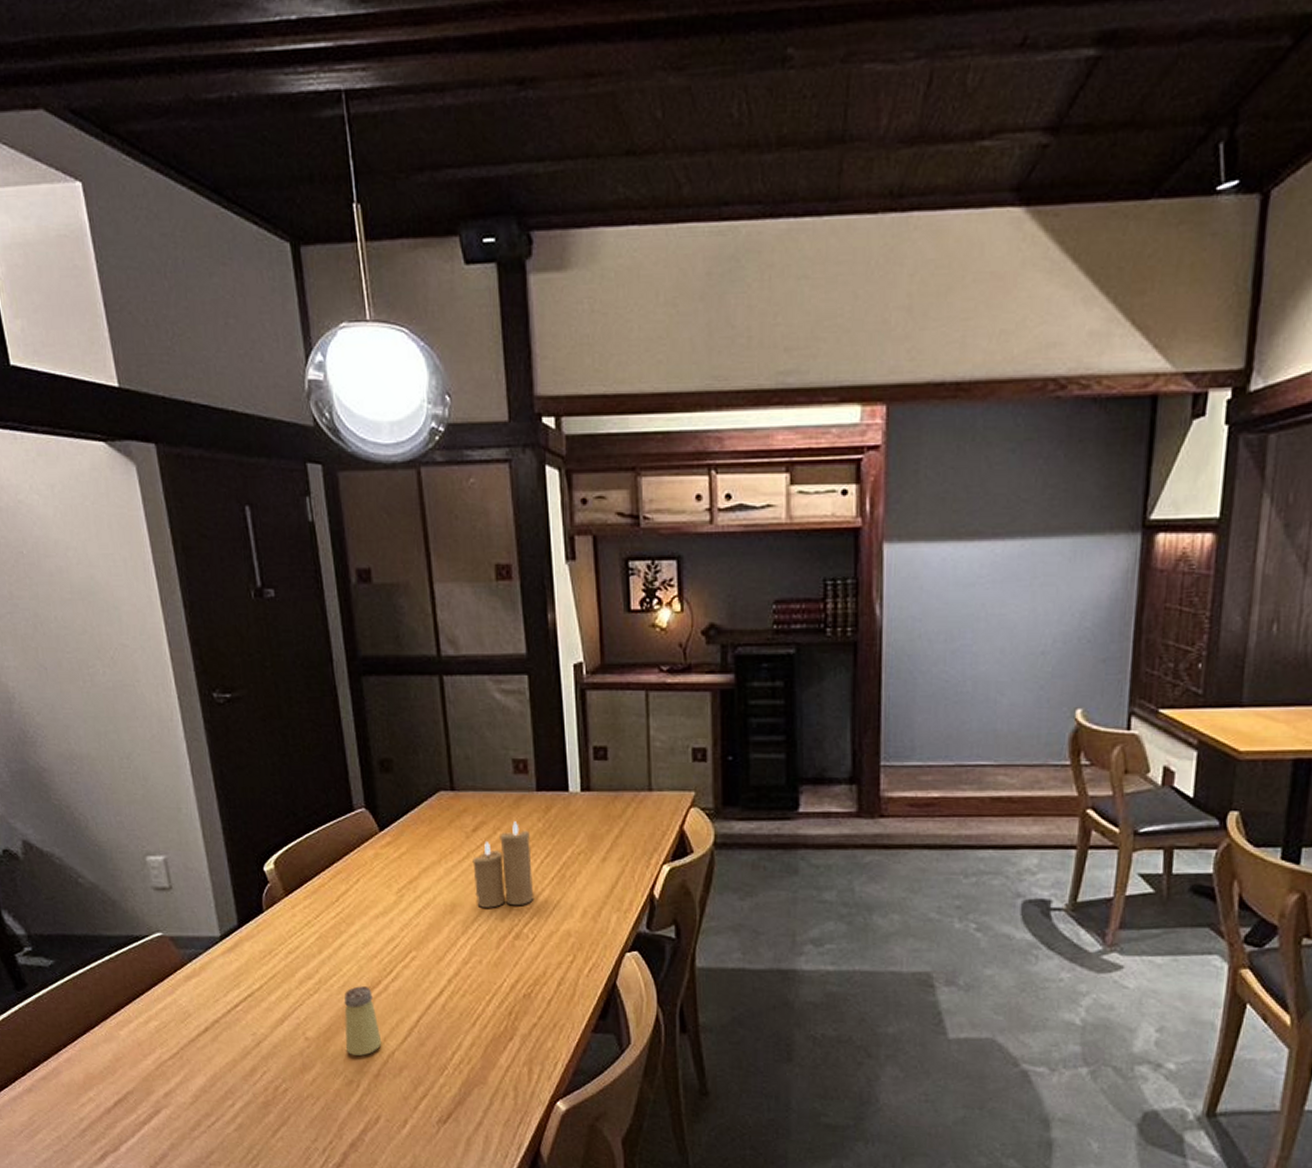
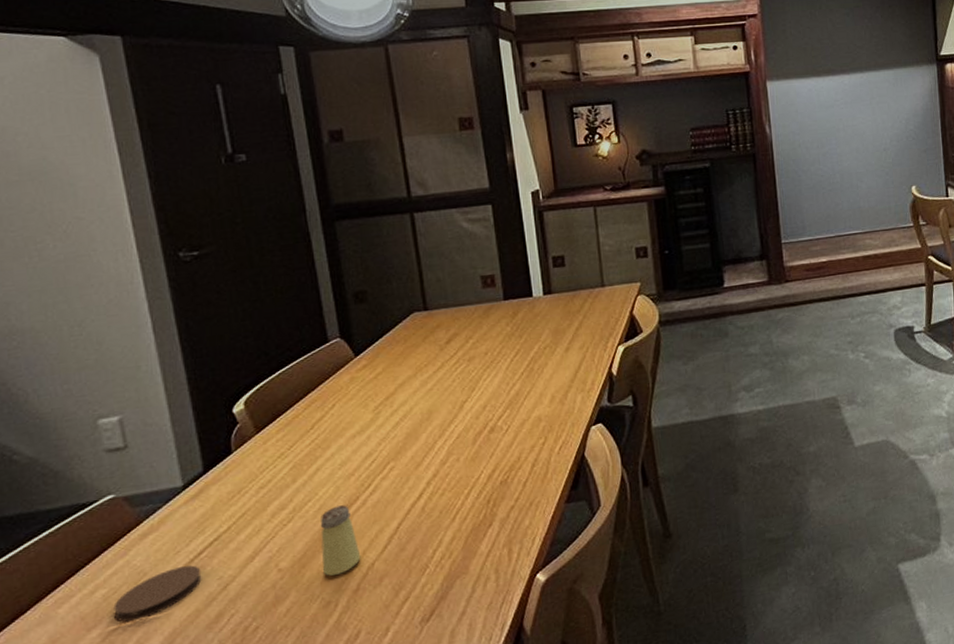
coaster: none [164,1015,238,1057] -> present [113,565,202,622]
candle: present [472,821,533,908] -> none [447,329,505,410]

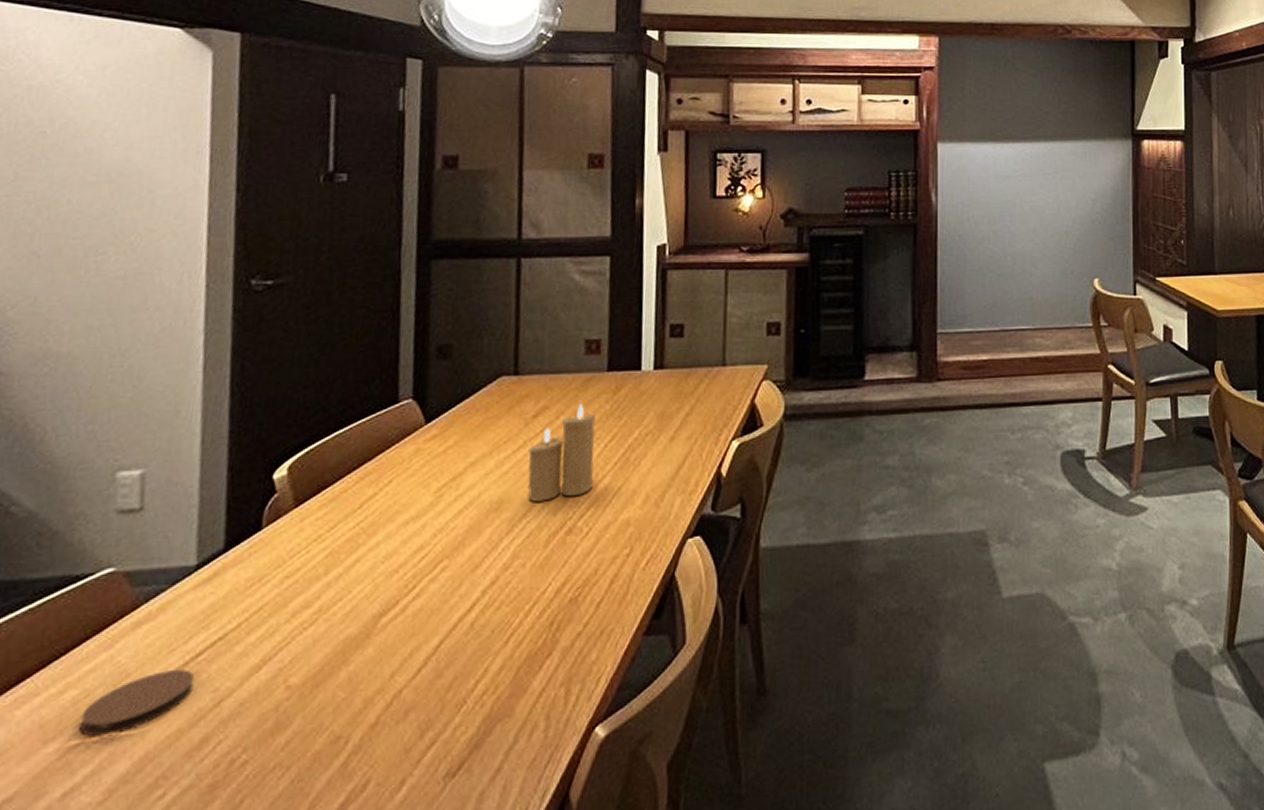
saltshaker: present [320,505,361,576] -> none [338,610,388,702]
candle: none [447,329,505,410] -> present [527,404,596,502]

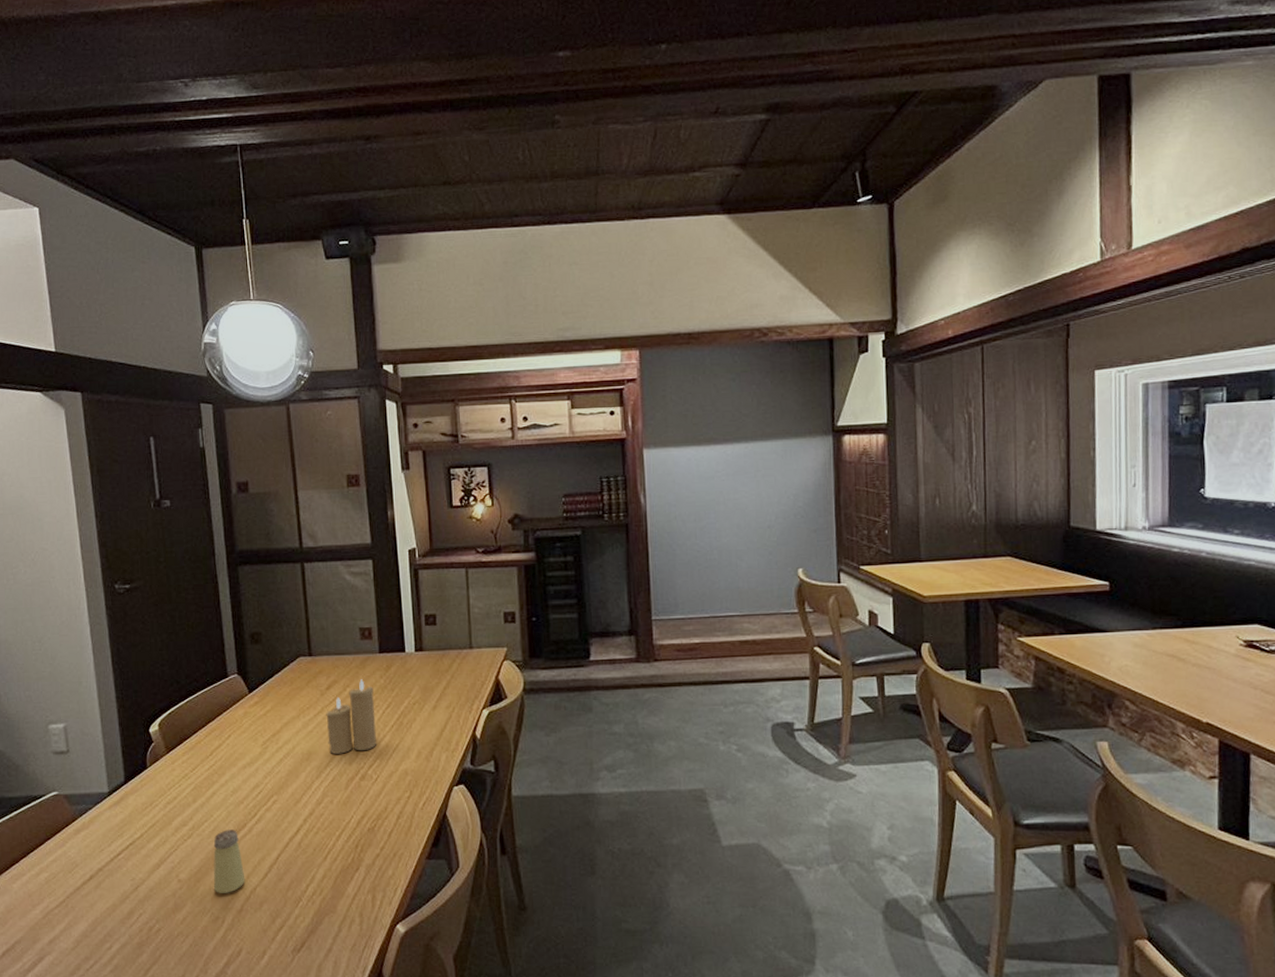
coaster: present [79,669,195,736] -> none [53,864,119,904]
saltshaker: none [338,610,388,702] -> present [213,830,245,893]

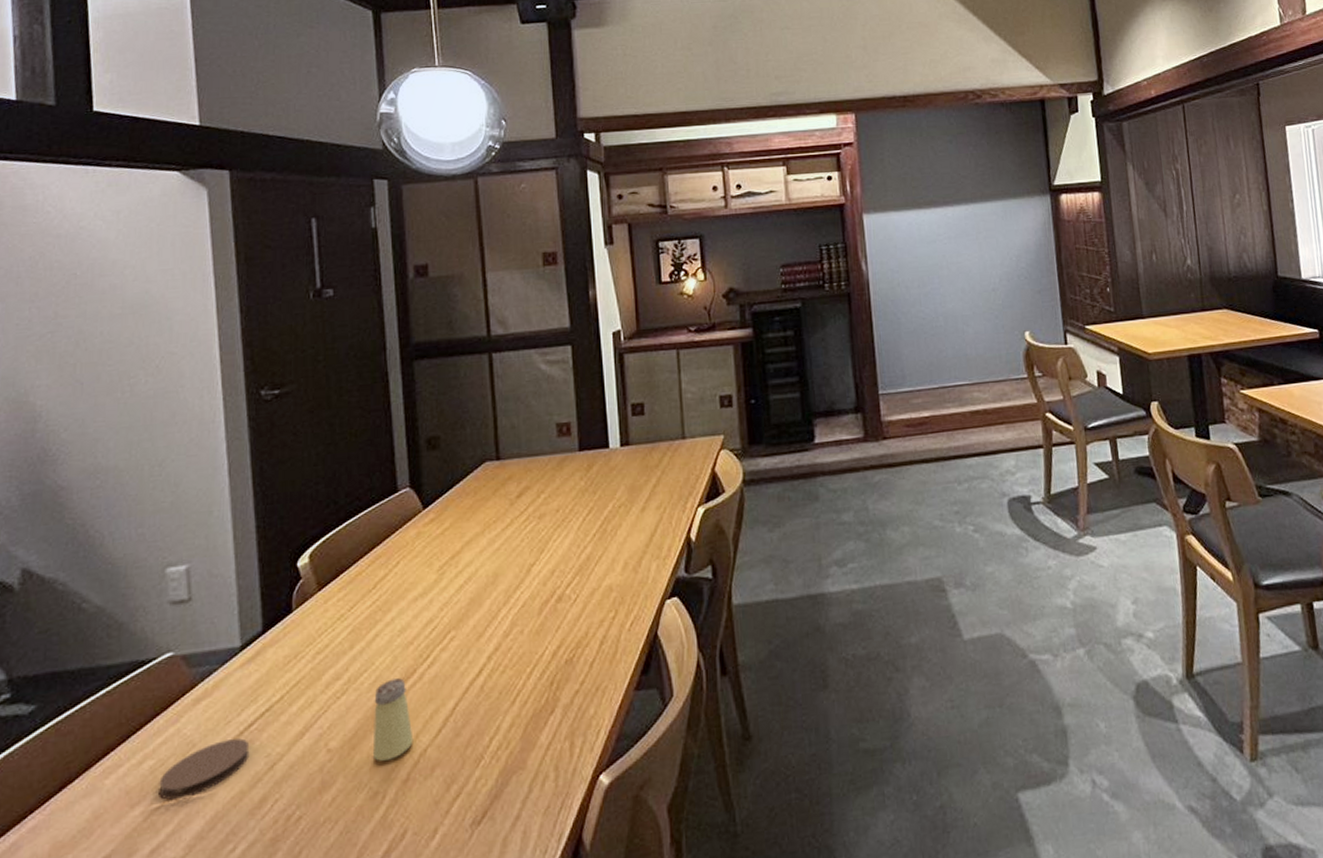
coaster: none [53,864,119,904] -> present [159,738,250,800]
candle: present [326,679,376,754] -> none [516,483,575,574]

